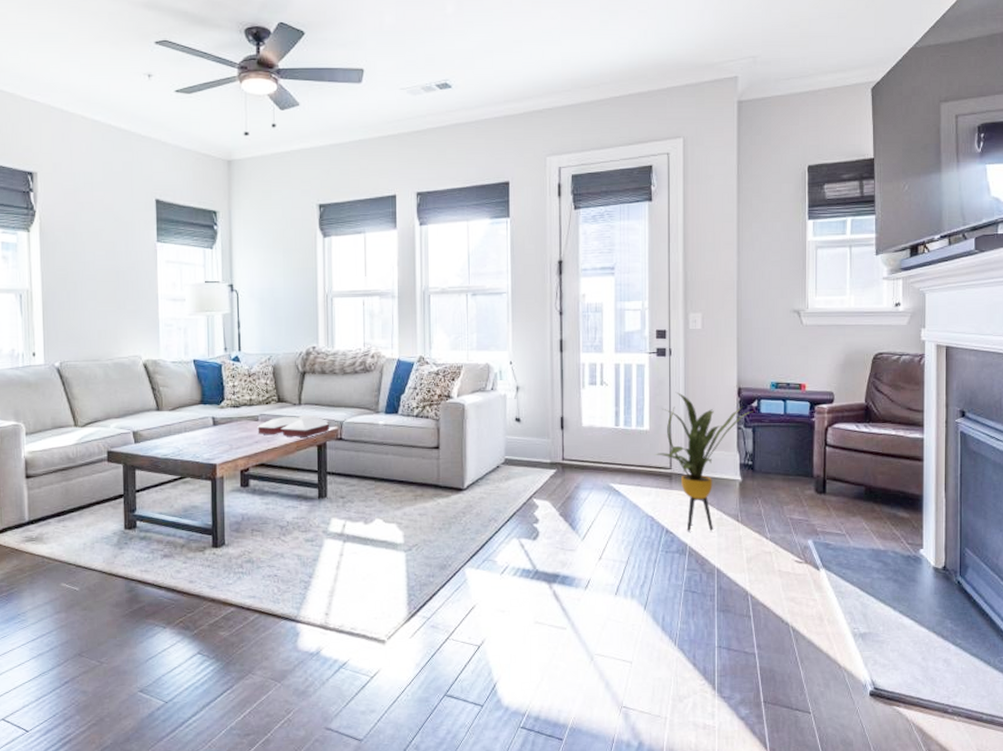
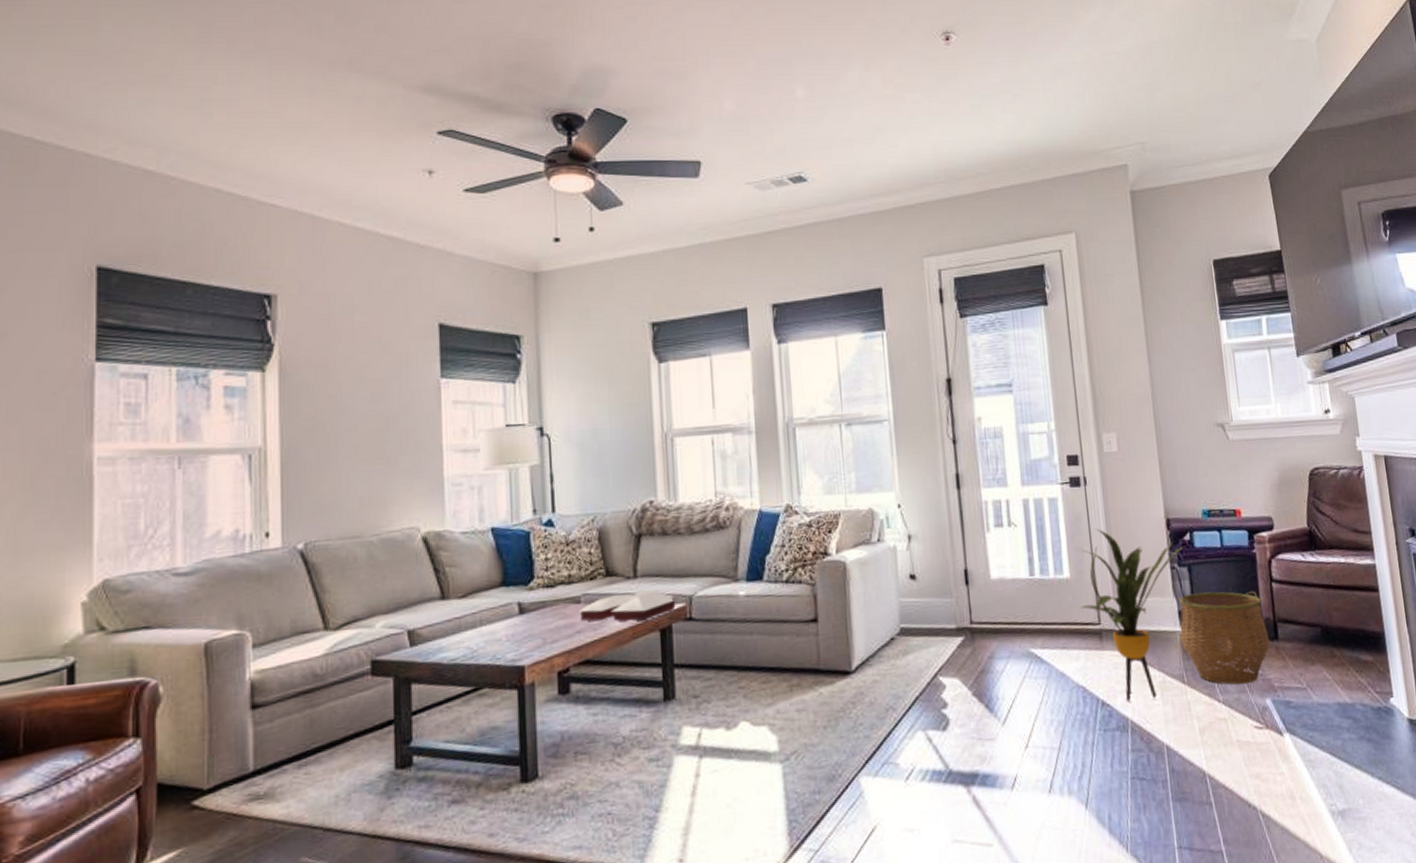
basket: none [739,450,817,526] -> present [1179,590,1270,685]

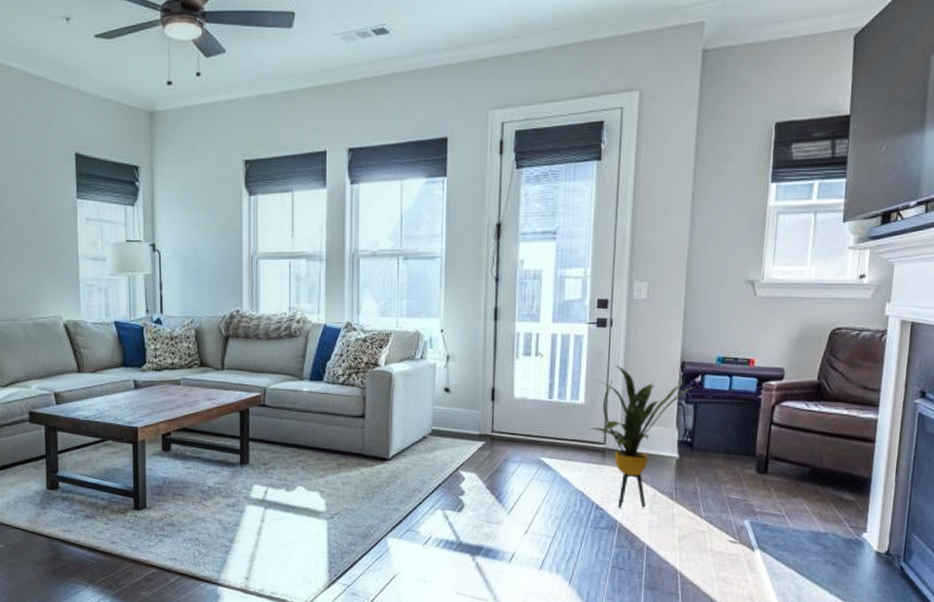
books: present [578,590,677,622] -> none [178,379,254,403]
basket: present [1179,590,1270,685] -> none [675,427,759,505]

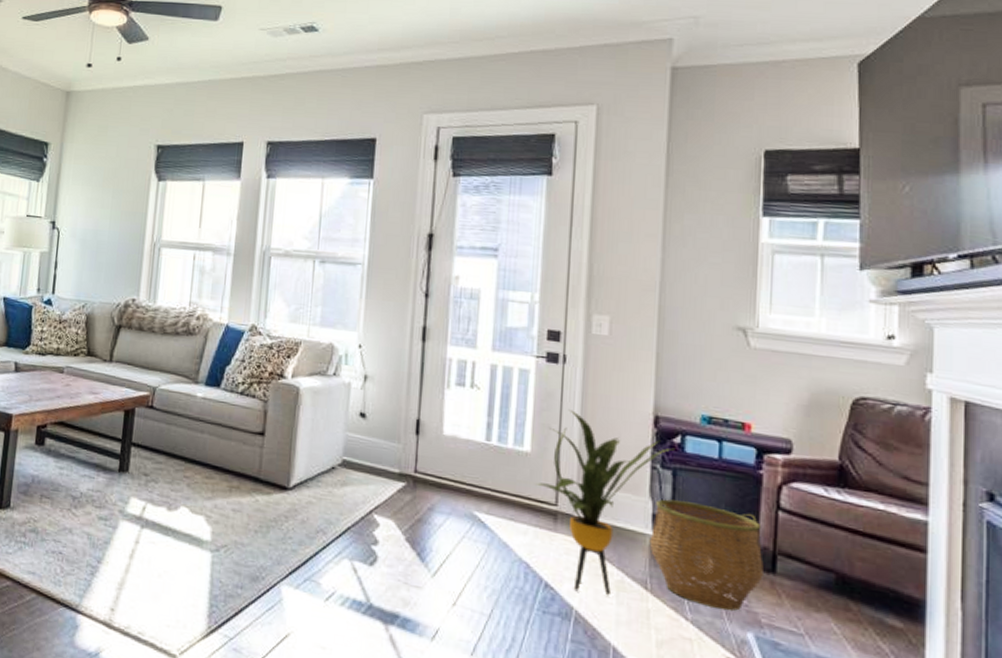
basket: none [675,427,759,505] -> present [649,499,764,611]

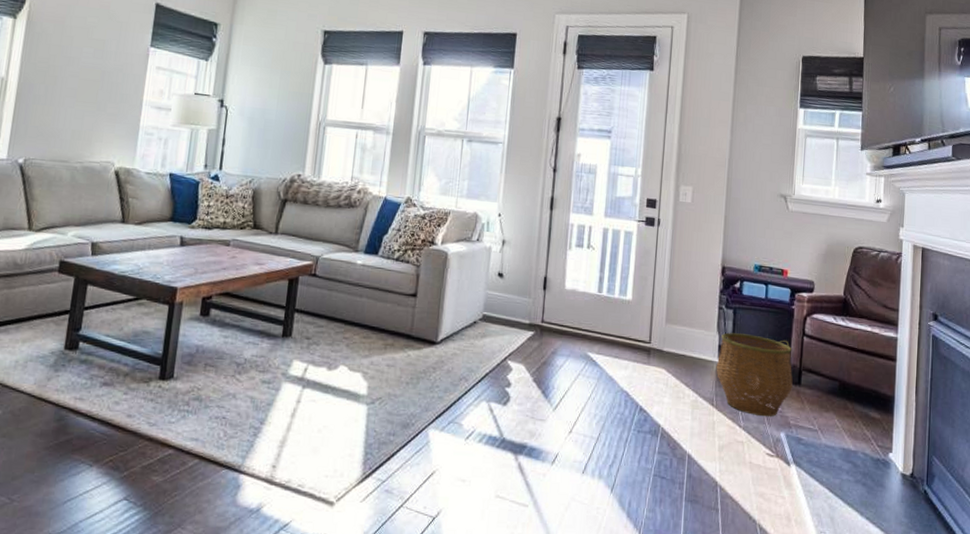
house plant: present [537,410,675,597] -> none [636,264,736,414]

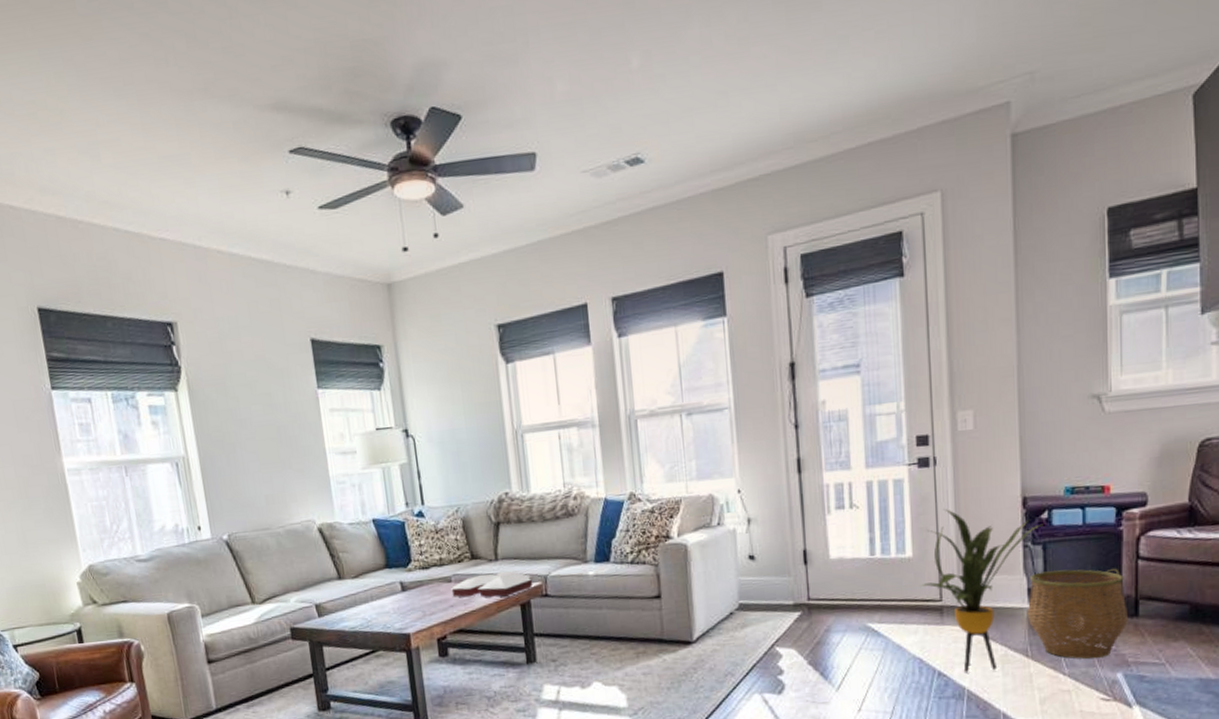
books: none [226,244,307,269] -> present [450,571,534,598]
house plant: none [636,264,736,414] -> present [922,509,1043,672]

